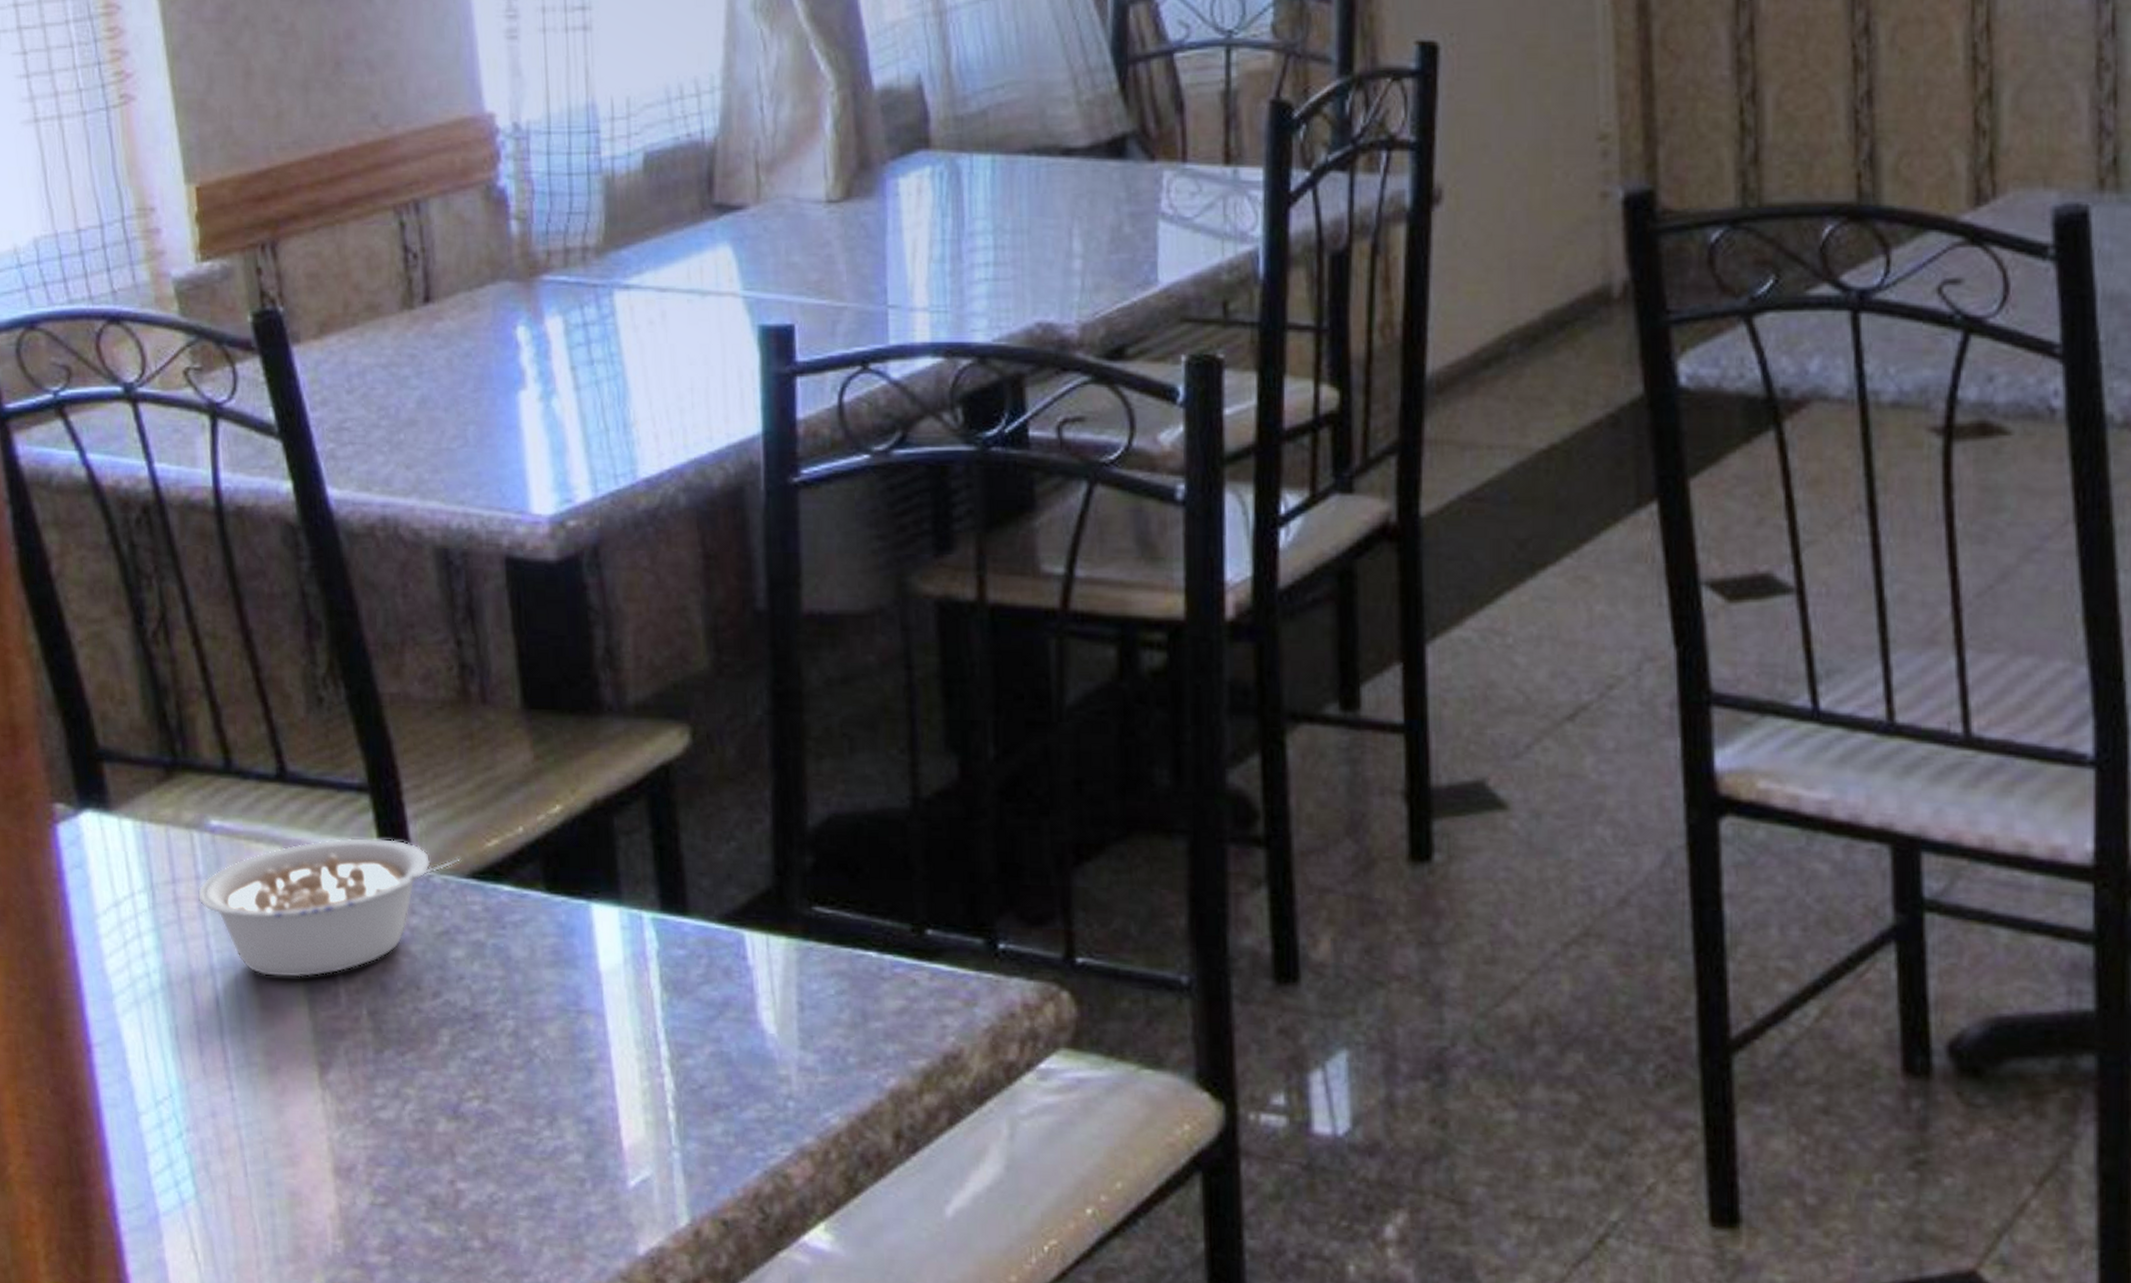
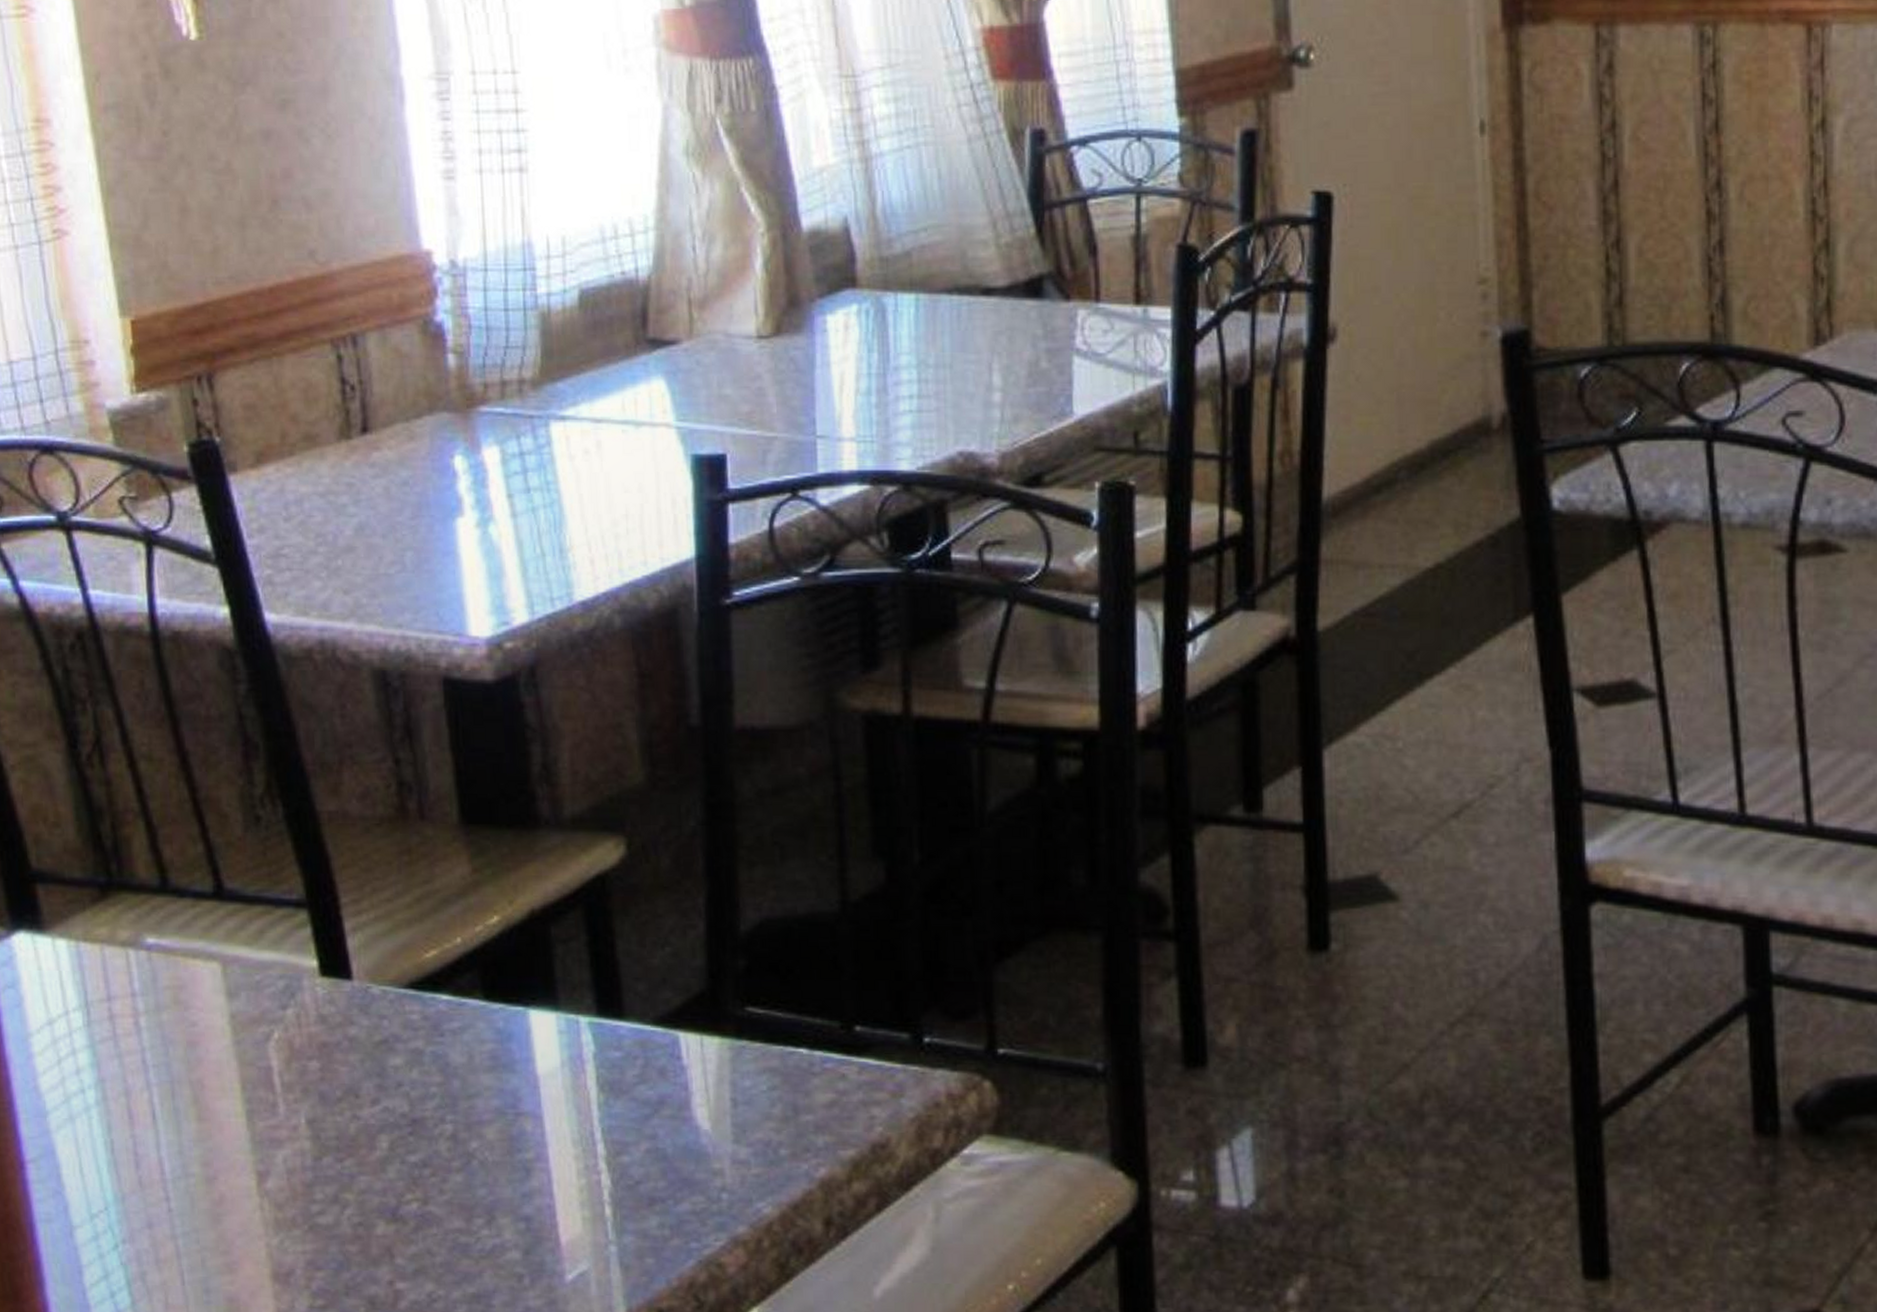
legume: present [197,837,462,978] -> none [133,951,400,1090]

